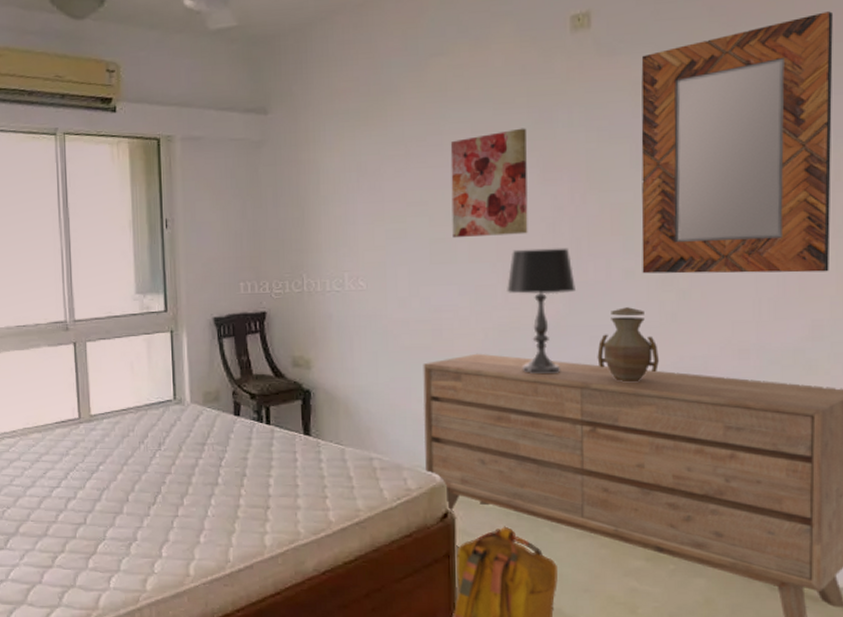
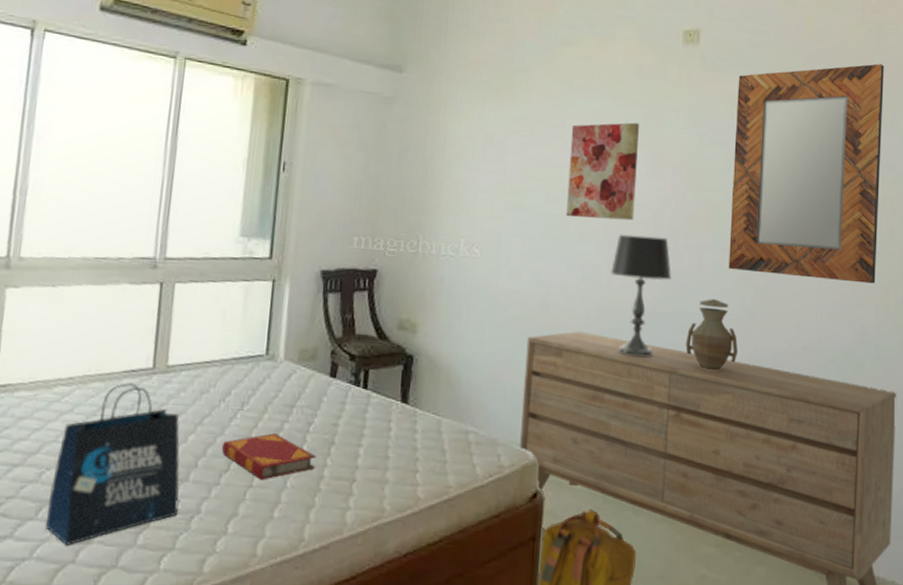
tote bag: none [13,432,118,569] -> present [44,383,180,545]
hardback book: none [146,469,232,511] -> present [221,433,317,480]

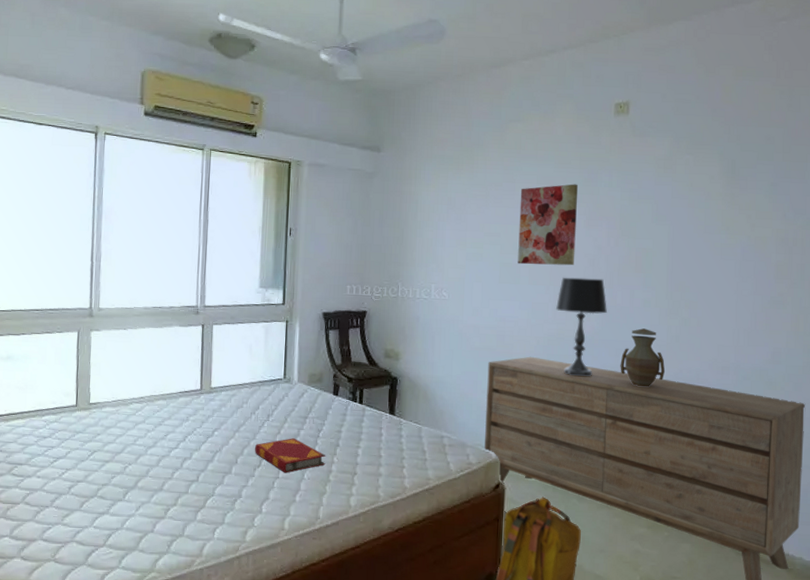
tote bag: present [44,383,180,545] -> none [130,401,225,520]
home mirror: present [728,64,884,284] -> none [656,122,796,313]

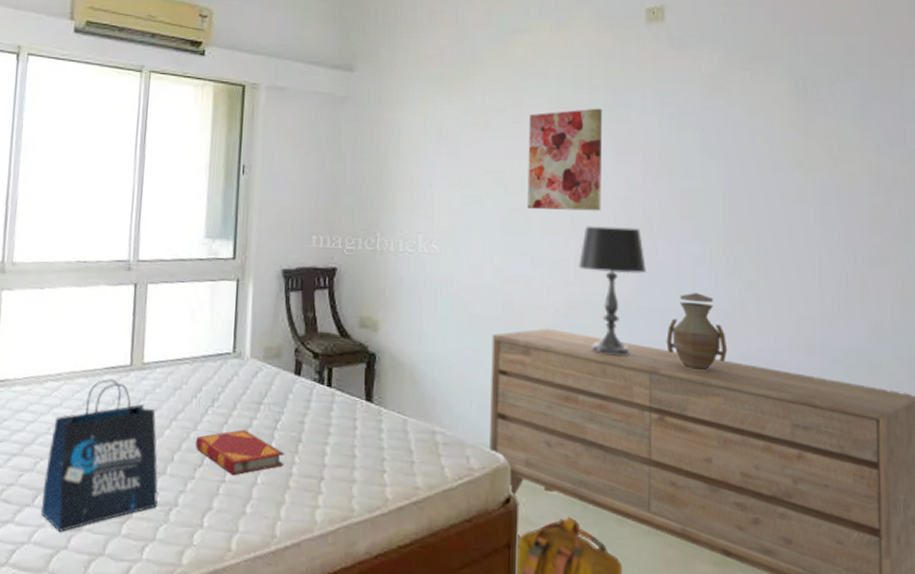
tote bag: none [130,401,225,520] -> present [40,379,158,532]

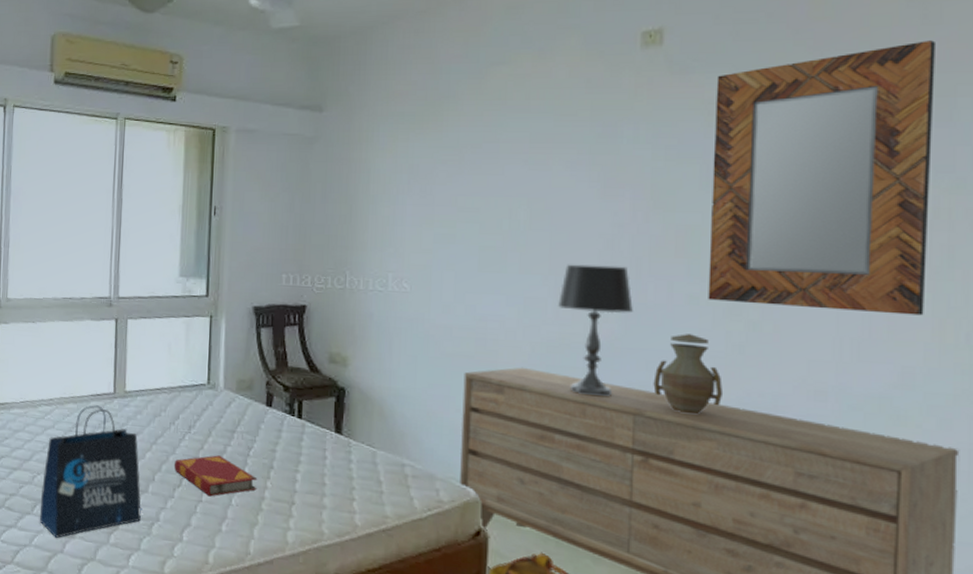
wall art: present [527,108,603,211] -> none [503,141,589,249]
home mirror: none [710,28,889,274] -> present [708,40,935,316]

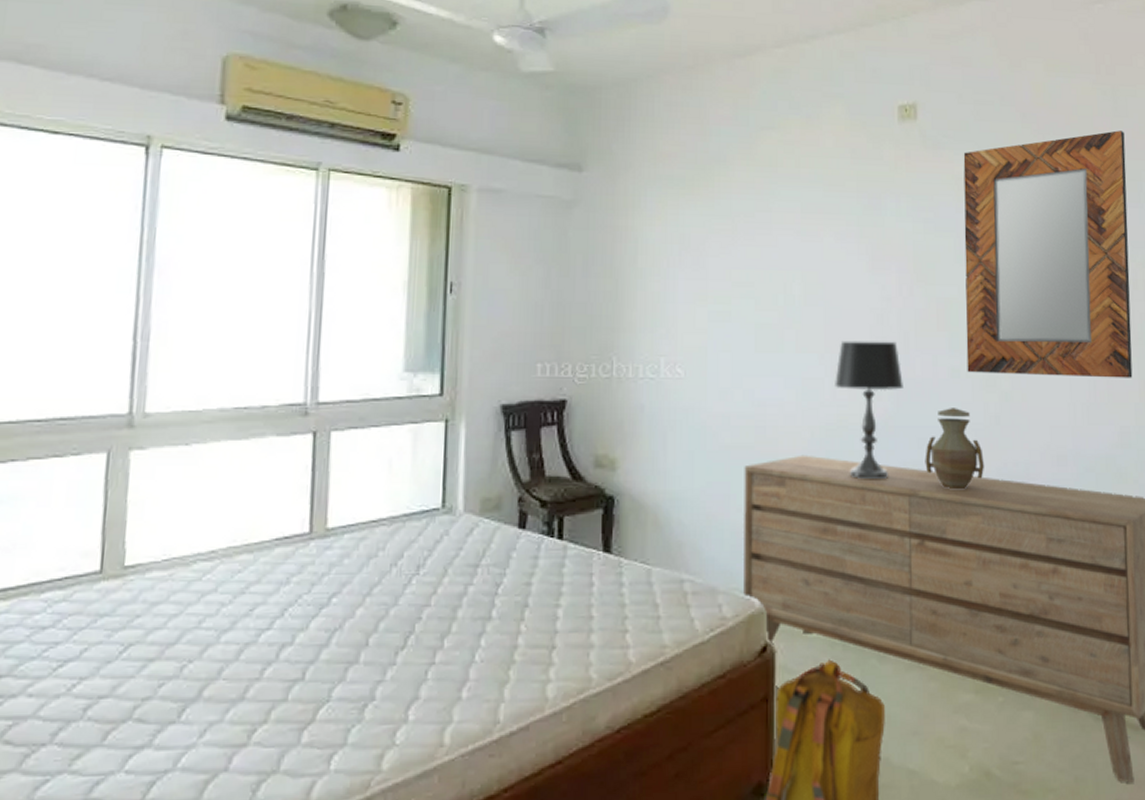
tote bag: present [39,405,141,538] -> none [190,552,349,751]
hardback book: present [173,455,258,497] -> none [395,599,509,656]

